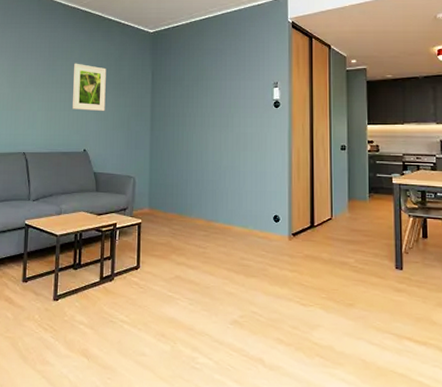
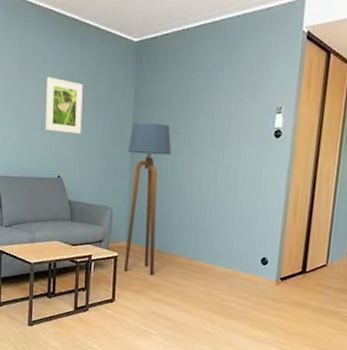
floor lamp: none [148,100,186,239] -> present [124,123,172,275]

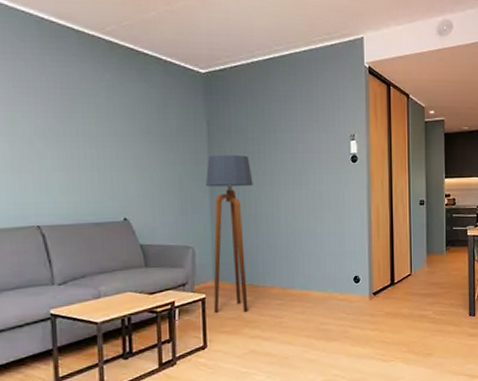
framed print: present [46,76,83,135] -> none [100,109,149,171]

